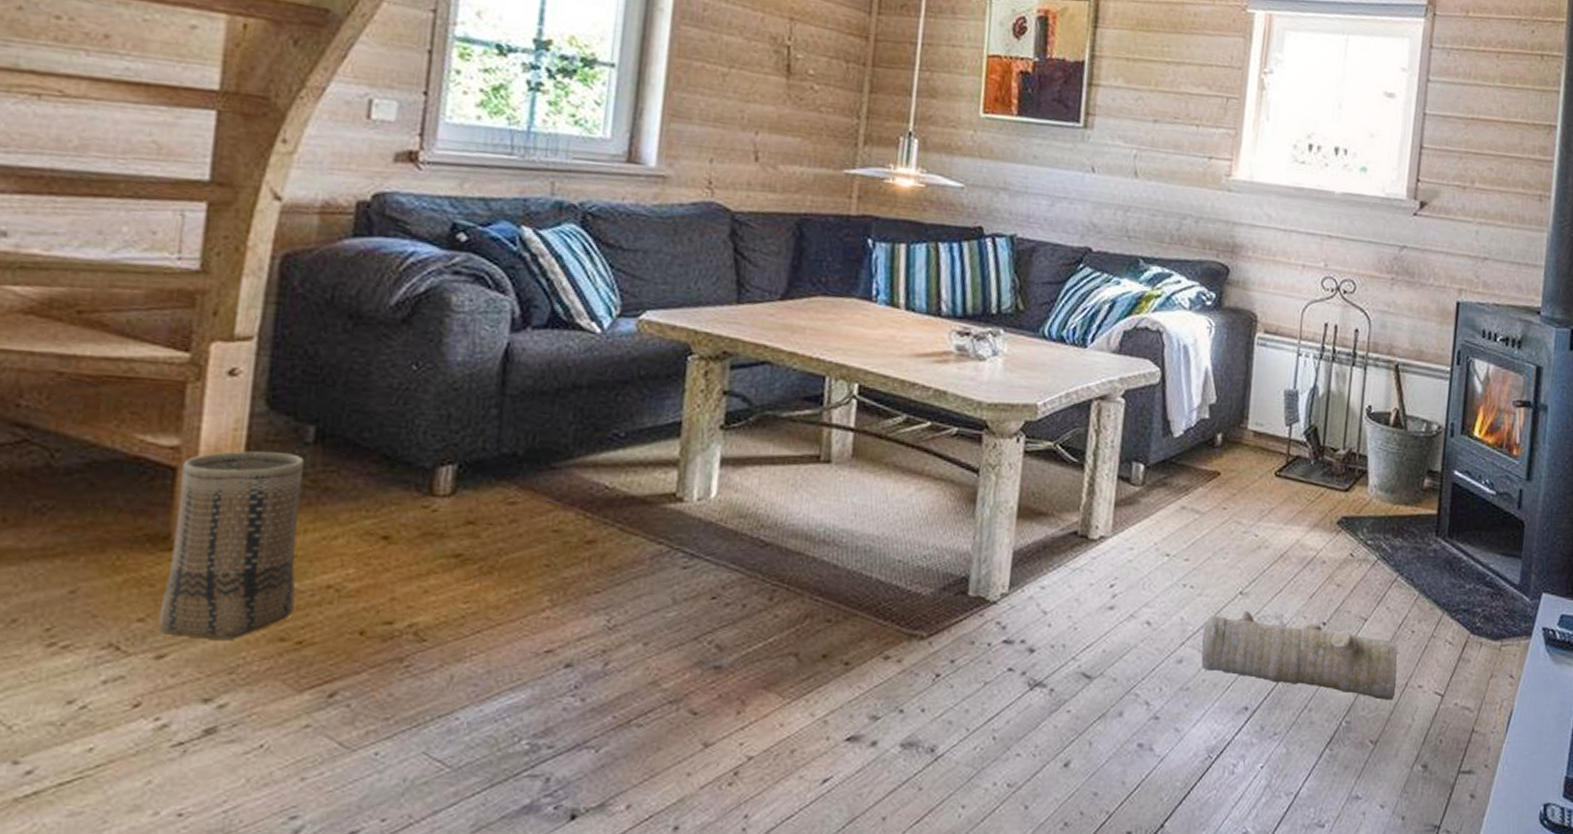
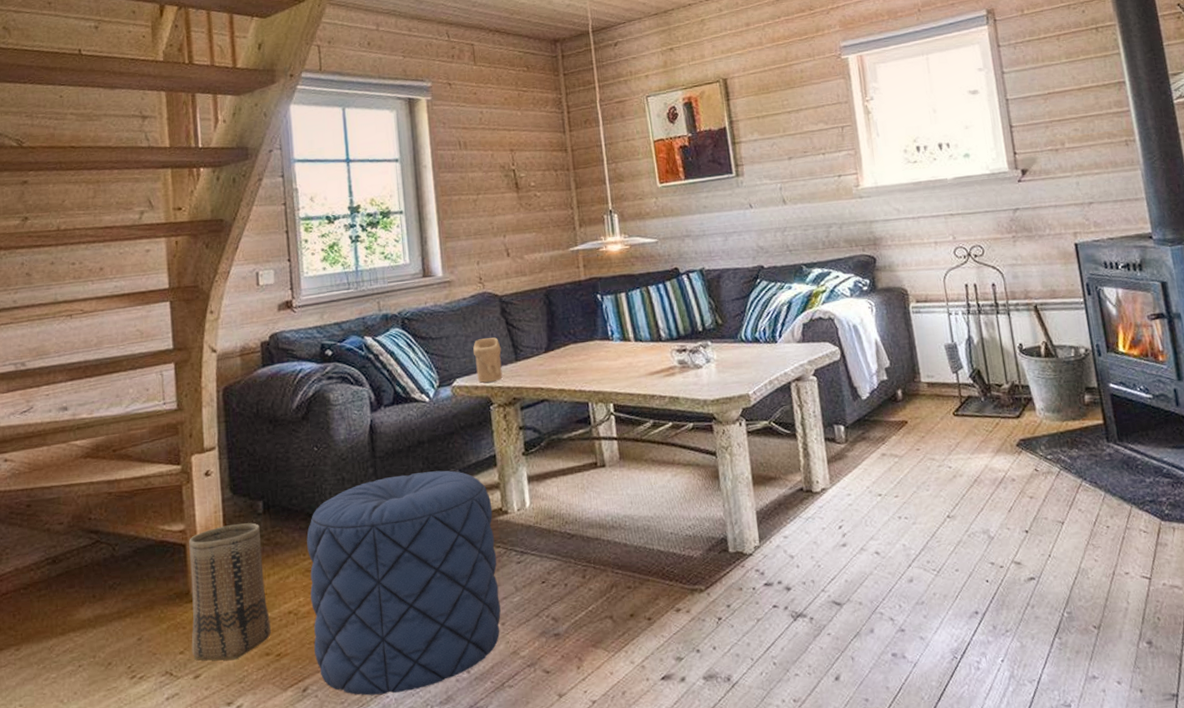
pouf: none [356,425,663,716] -> present [306,470,501,696]
candle: none [677,263,720,325] -> present [473,337,503,383]
decorative log: present [1201,610,1398,700] -> none [924,530,1106,590]

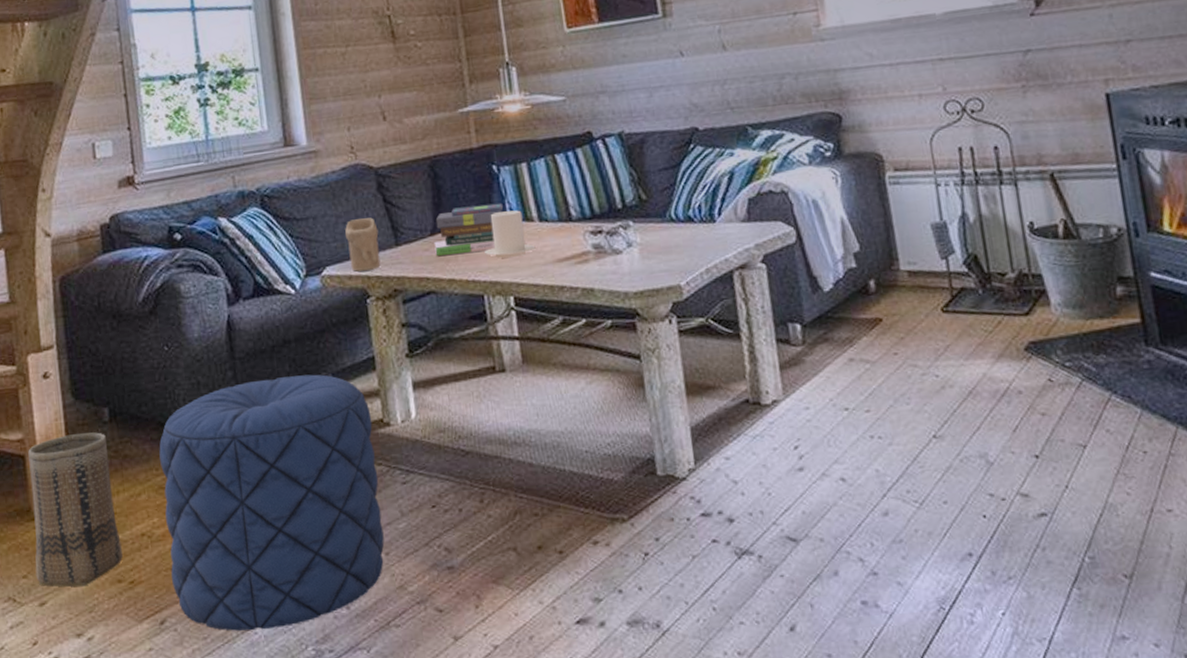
books: none [548,326,605,371] -> present [434,203,503,257]
candle: none [590,332,632,372] -> present [485,210,536,258]

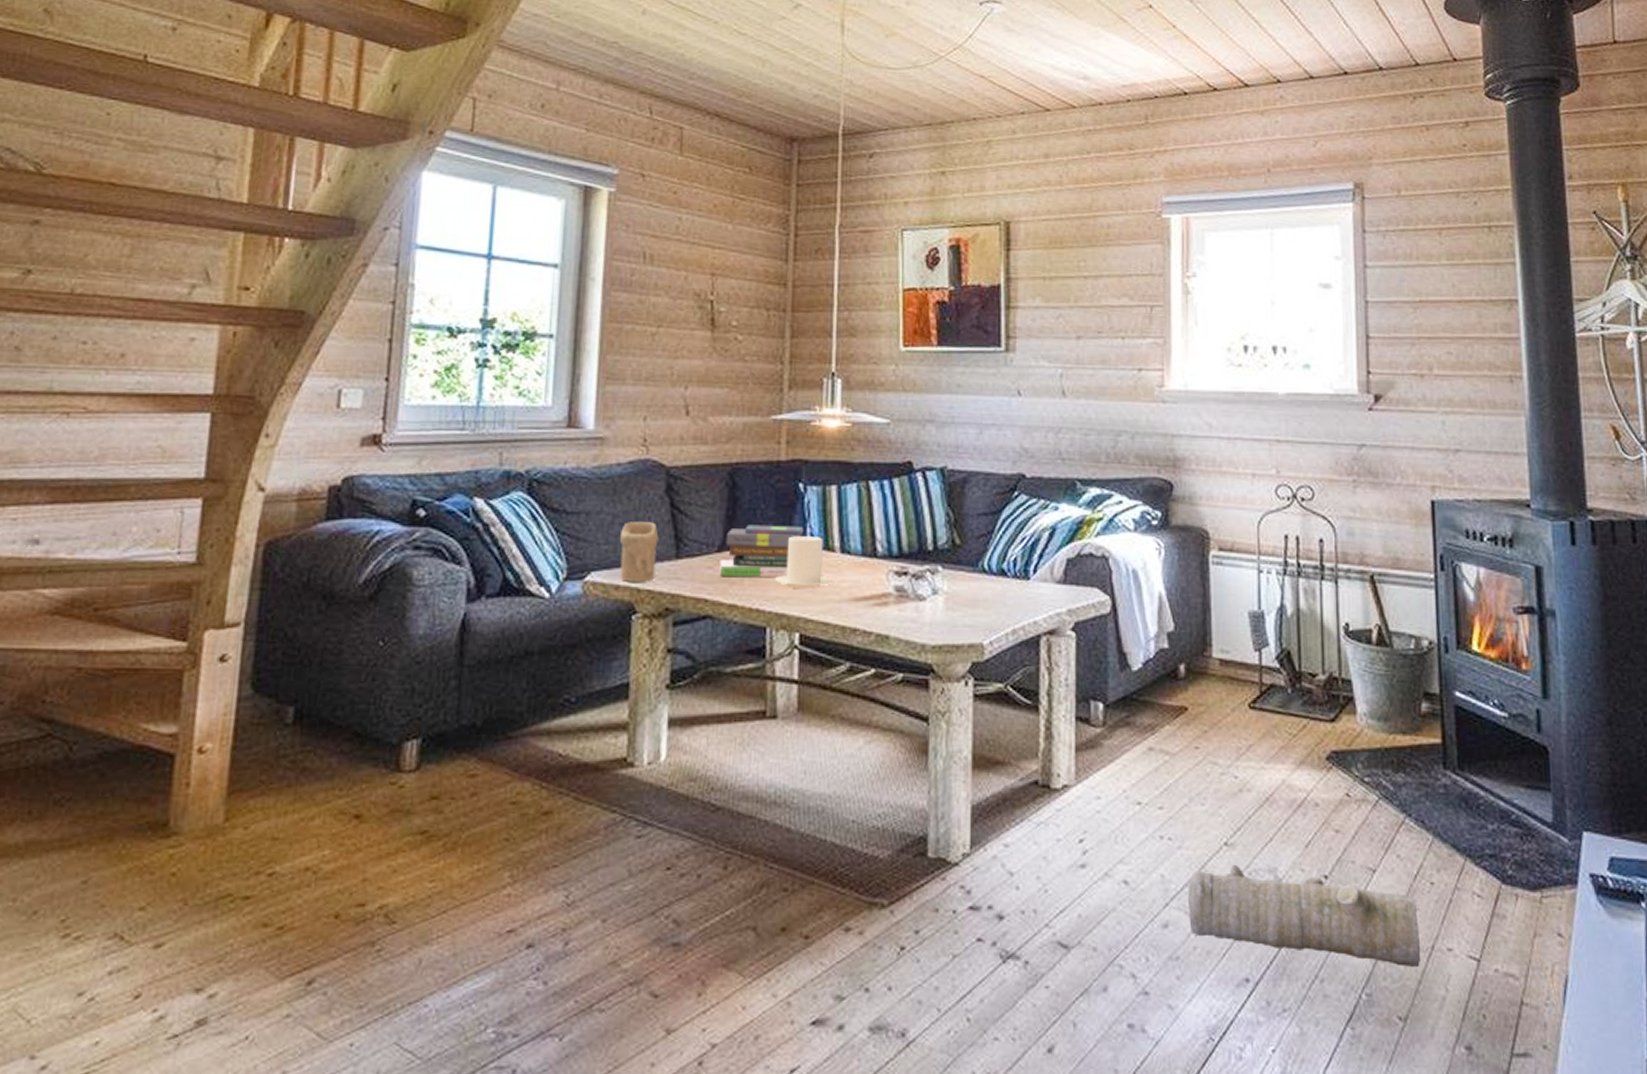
basket: present [28,432,123,587] -> none [157,735,284,928]
pouf: present [159,374,385,631] -> none [332,694,614,1002]
decorative log: none [903,453,1141,530] -> present [1187,864,1421,967]

